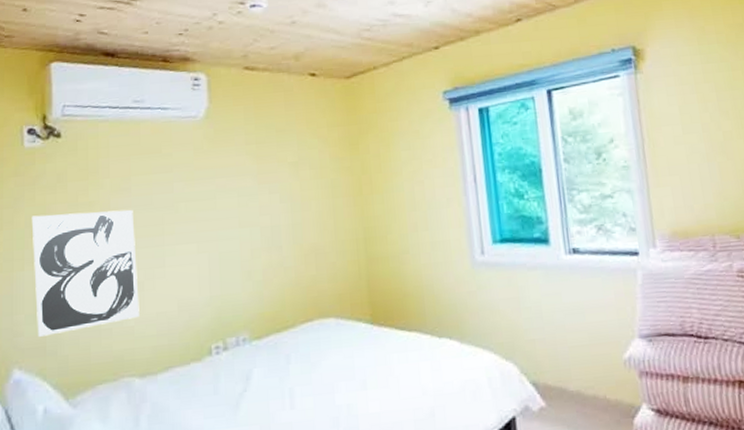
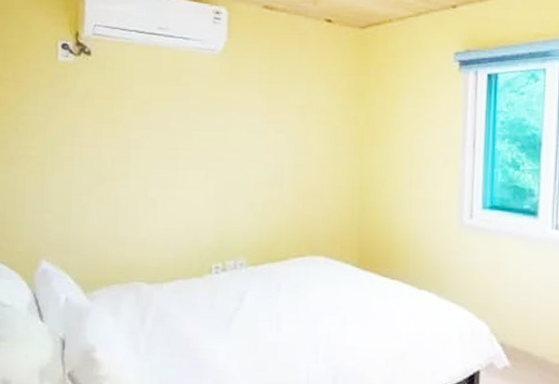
wall art: present [31,209,140,337] -> none [62,126,152,236]

